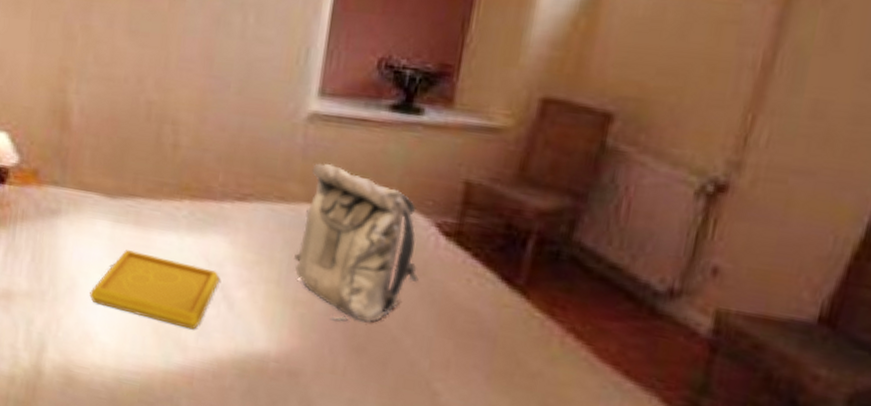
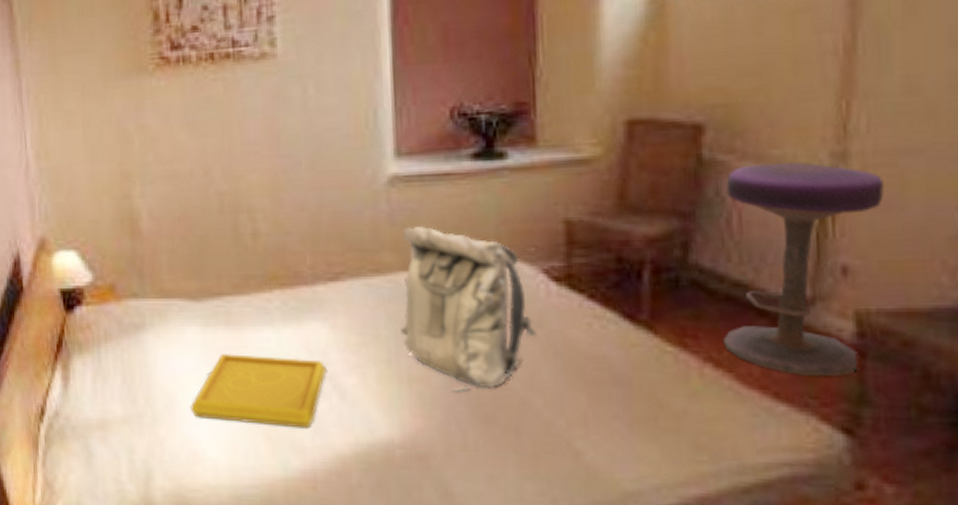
stool: none [588,159,770,366] -> present [722,162,884,377]

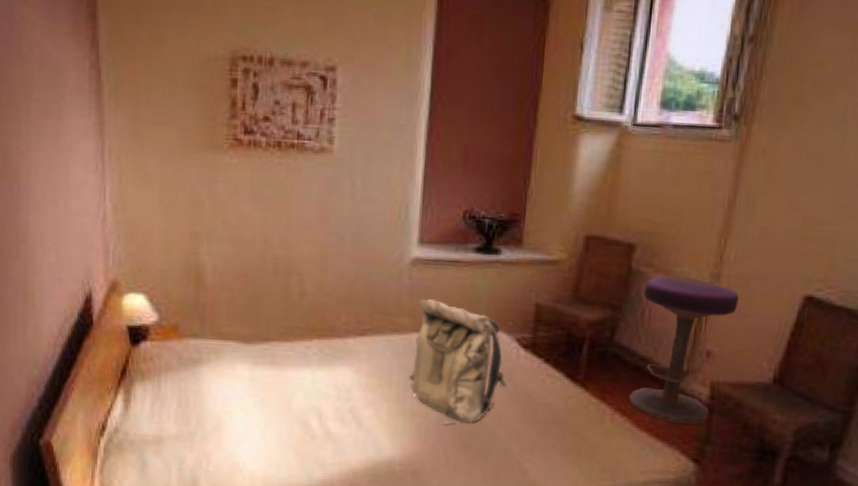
serving tray: present [190,354,327,429] -> none [235,387,349,449]

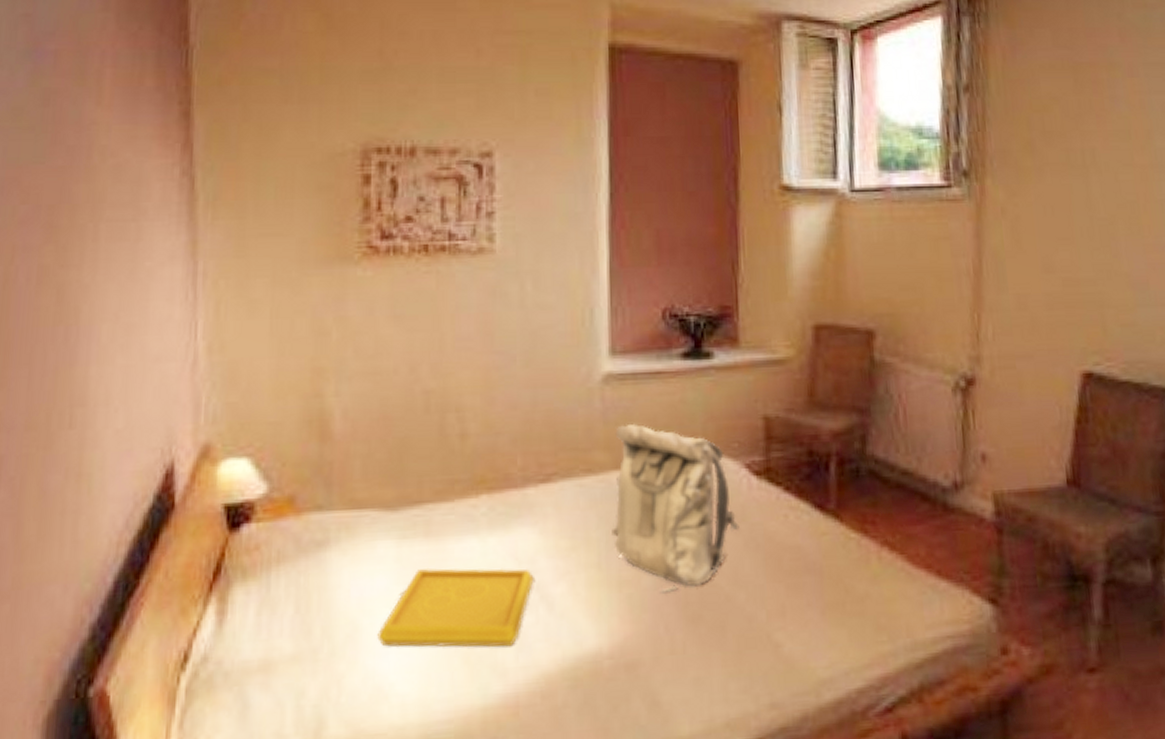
serving tray: none [235,387,349,449] -> present [377,568,534,647]
stool: present [628,276,739,424] -> none [893,364,1008,554]

